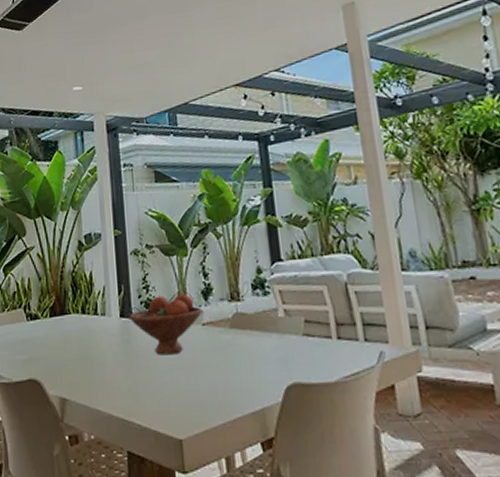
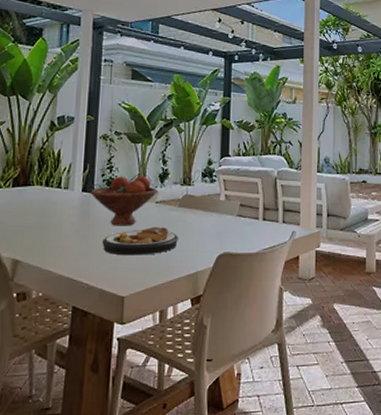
plate: none [149,353,236,390] -> present [102,226,179,256]

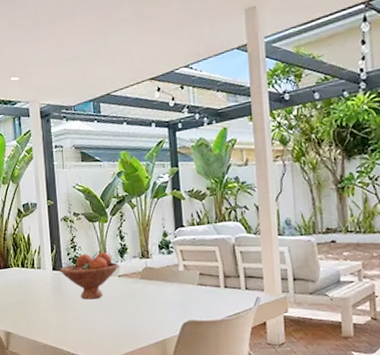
plate: present [102,226,179,256] -> none [76,298,144,326]

